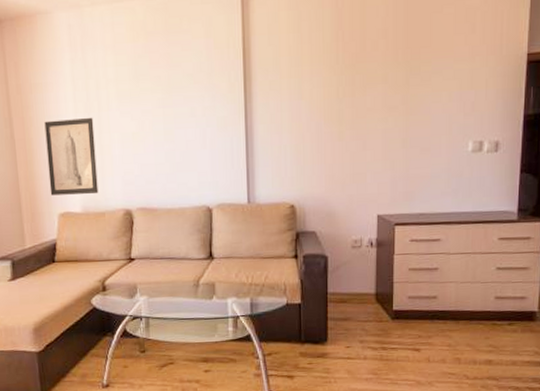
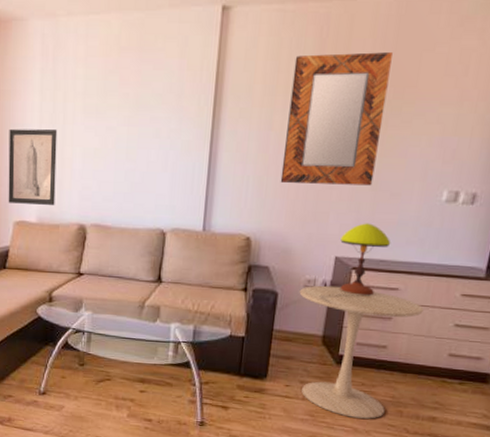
home mirror: none [315,17,405,148] -> present [280,52,393,186]
side table: none [348,243,466,371] -> present [299,285,424,419]
table lamp: none [368,179,428,260] -> present [320,223,391,303]

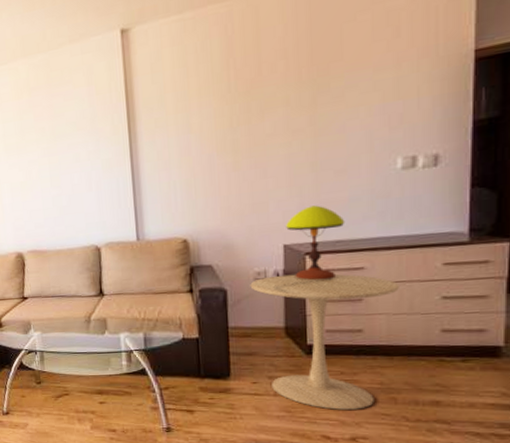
home mirror: present [280,52,393,186] -> none [203,33,311,181]

